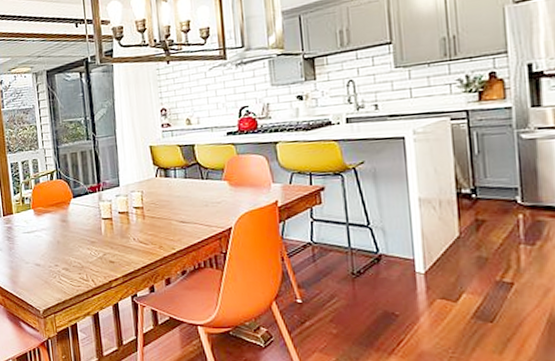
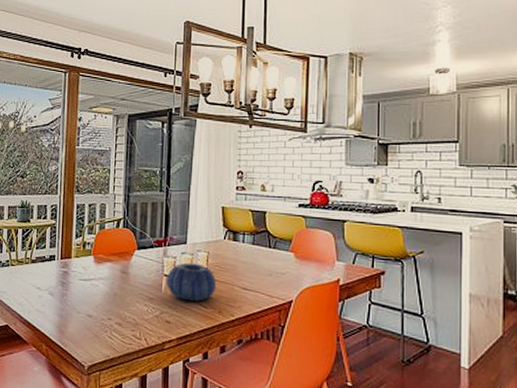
decorative bowl: none [105,203,154,240] -> present [166,263,216,302]

